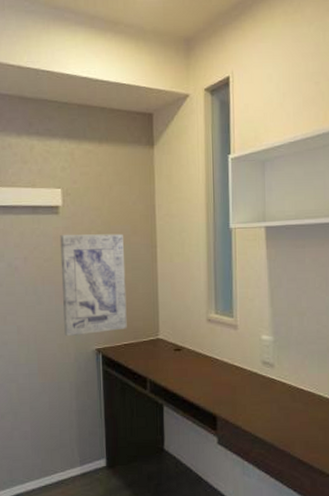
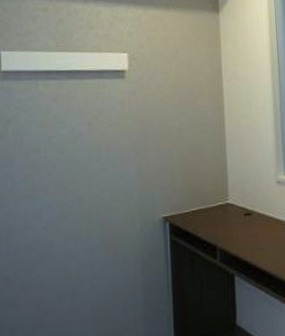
wall art: present [60,233,127,337] -> none [126,96,195,206]

